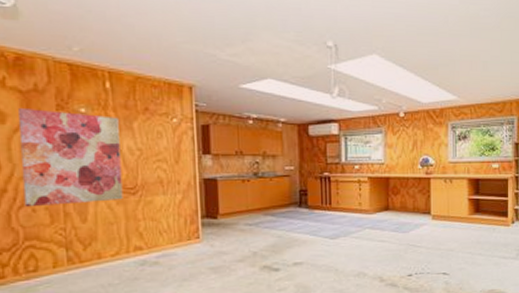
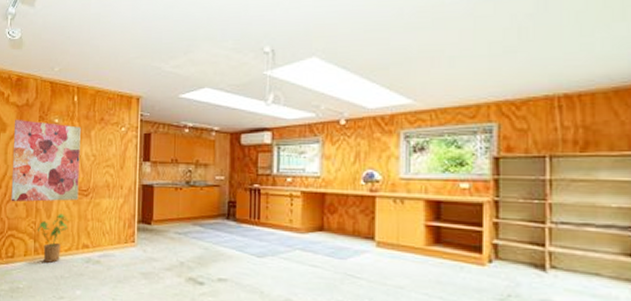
house plant: none [68,216,113,271] -> present [37,214,69,263]

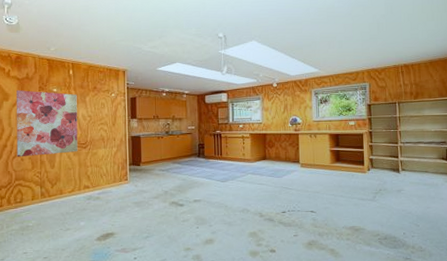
house plant: present [37,214,69,263] -> none [42,163,71,203]

